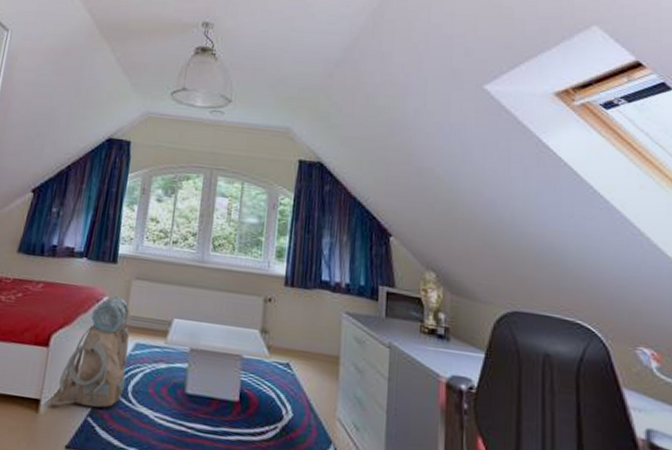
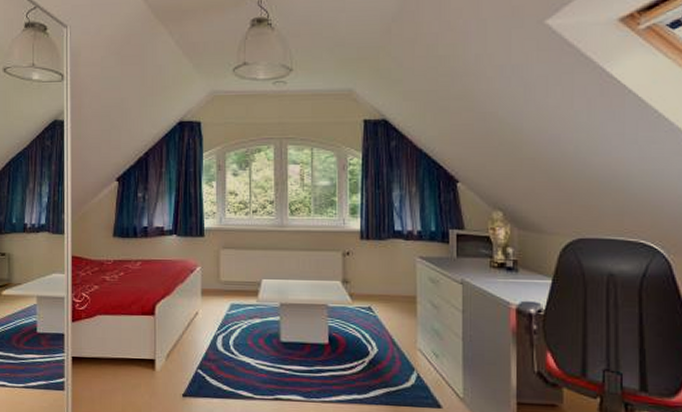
backpack: present [49,296,130,408] -> none [163,266,227,363]

